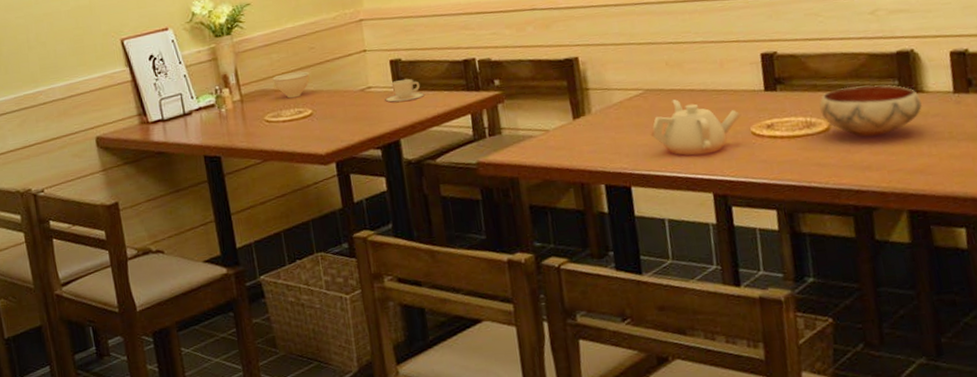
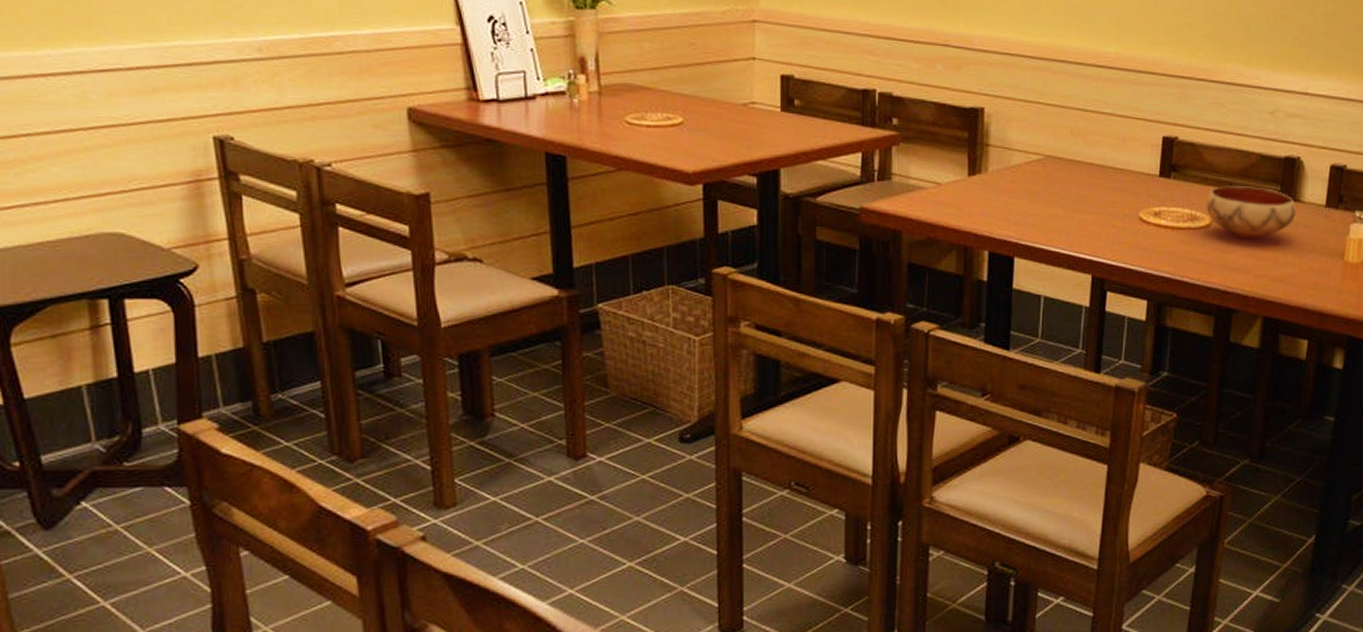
bowl: present [272,71,310,99] -> none [641,69,687,100]
cup: present [385,79,424,102] -> none [769,100,814,126]
teapot: present [650,99,742,156] -> none [1042,171,1133,234]

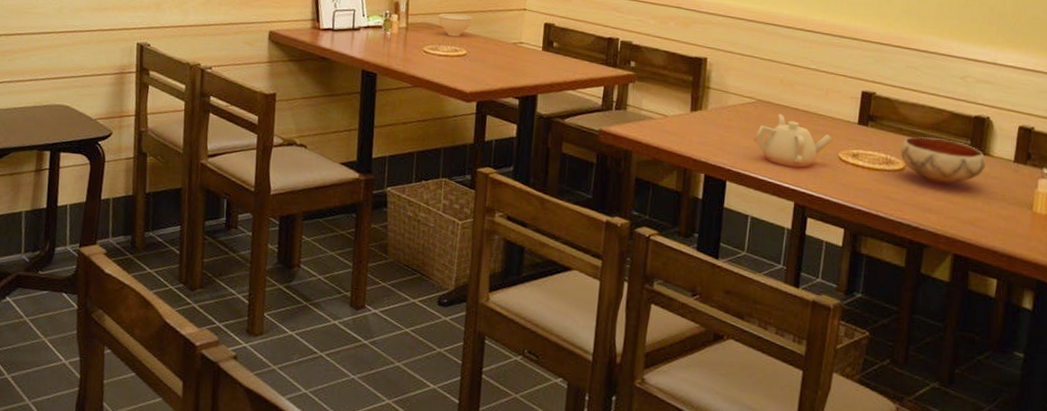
bowl: none [641,69,687,100] -> present [438,13,473,37]
teapot: none [1042,171,1133,234] -> present [753,114,834,168]

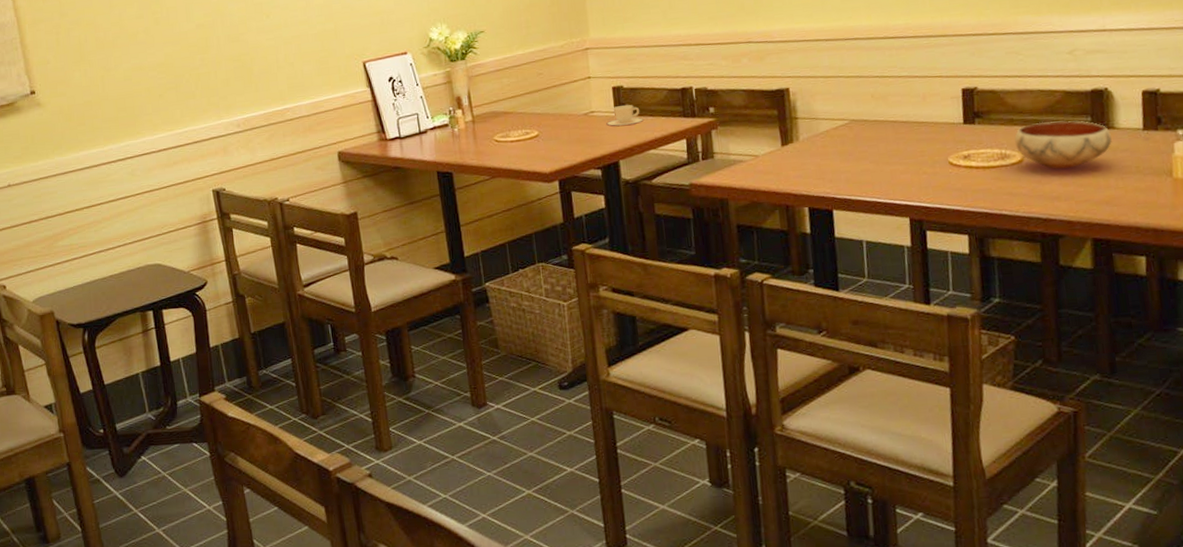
bowl: present [438,13,473,37] -> none [503,95,538,121]
cup: none [532,42,568,63] -> present [606,105,643,126]
teapot: present [753,114,834,168] -> none [853,130,940,183]

